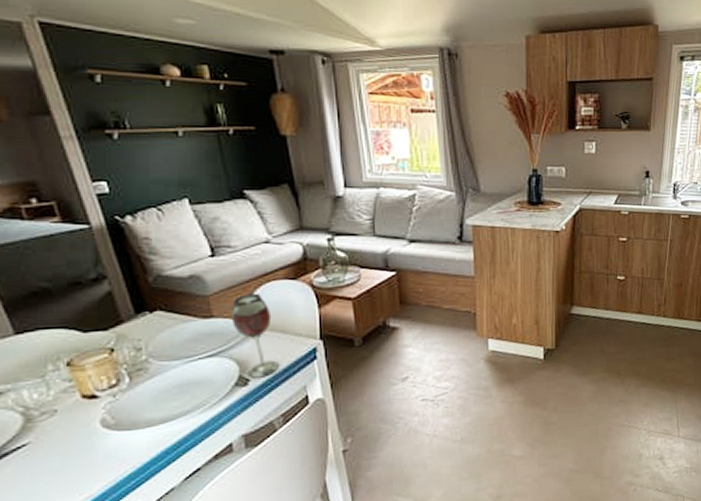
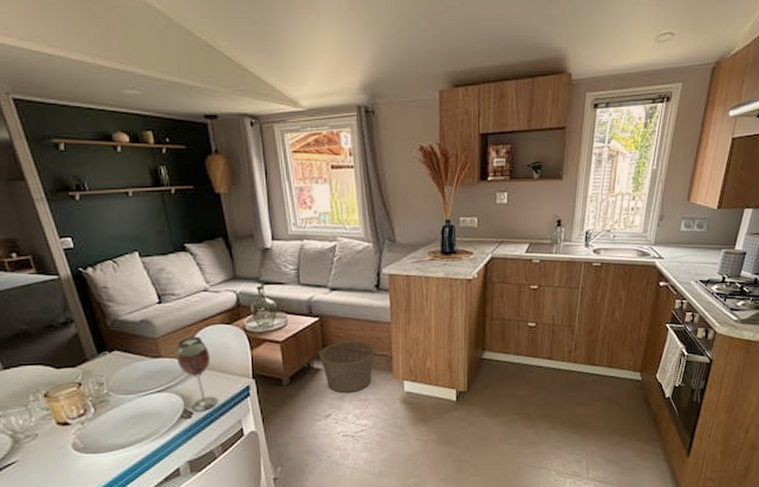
basket: none [395,296,458,354] -> present [318,341,376,394]

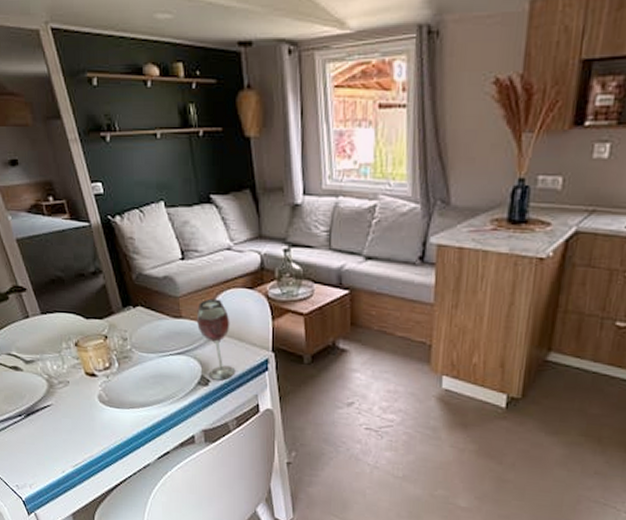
basket: present [318,341,376,394] -> none [345,321,413,382]

